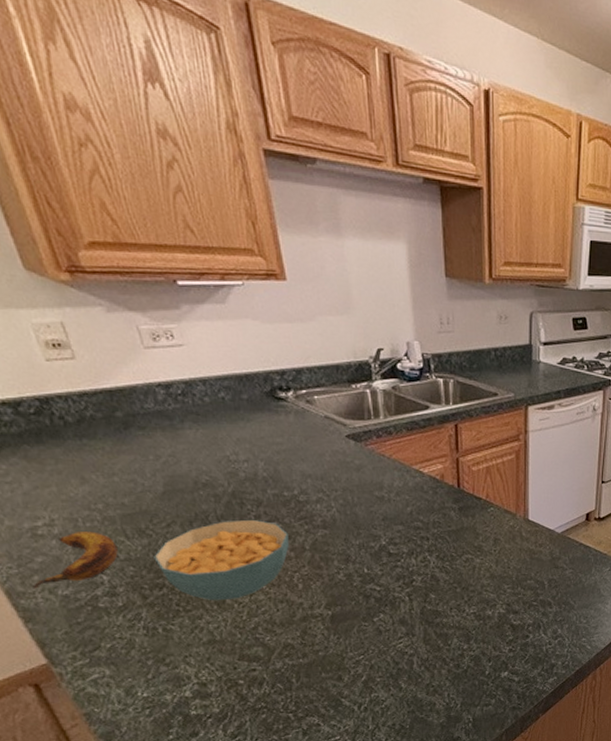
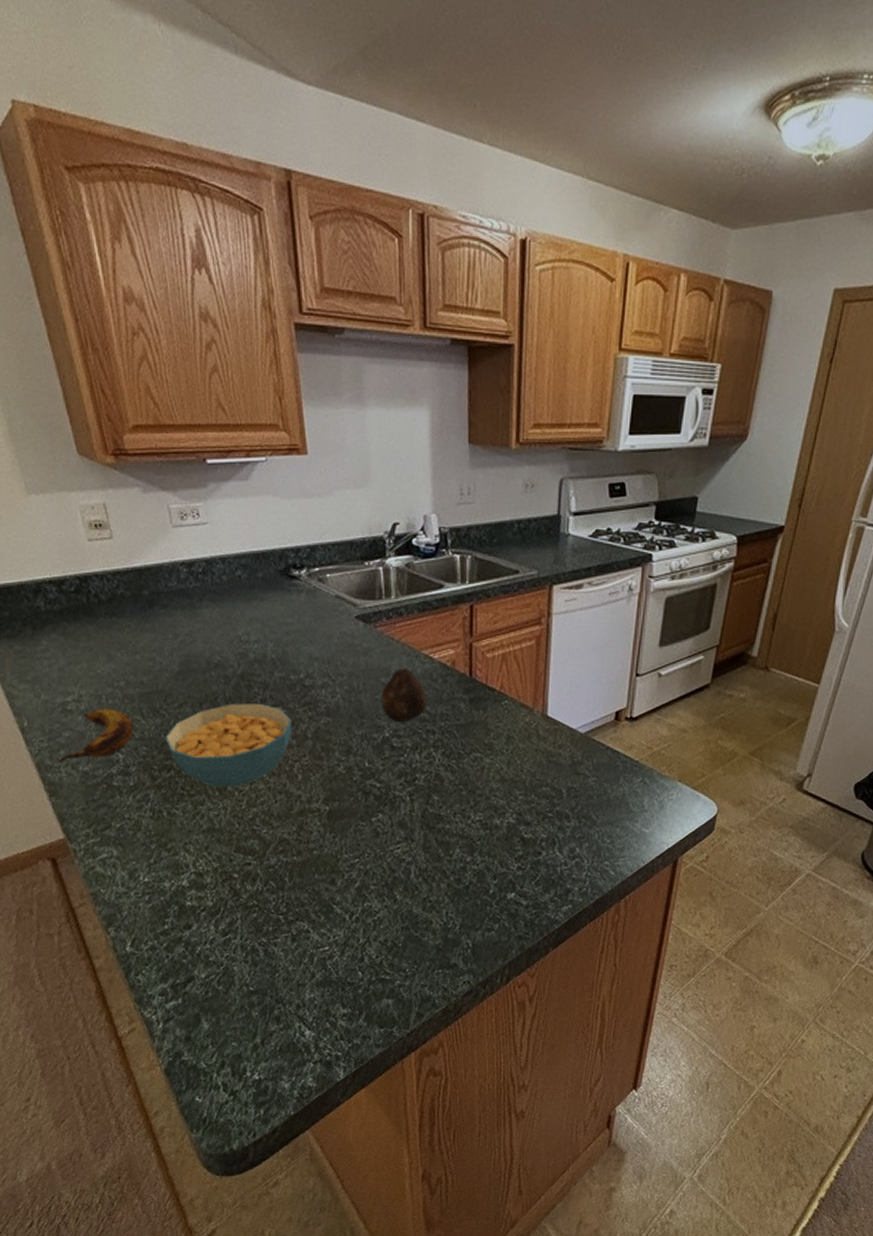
fruit: none [376,481,420,532] -> present [381,667,427,723]

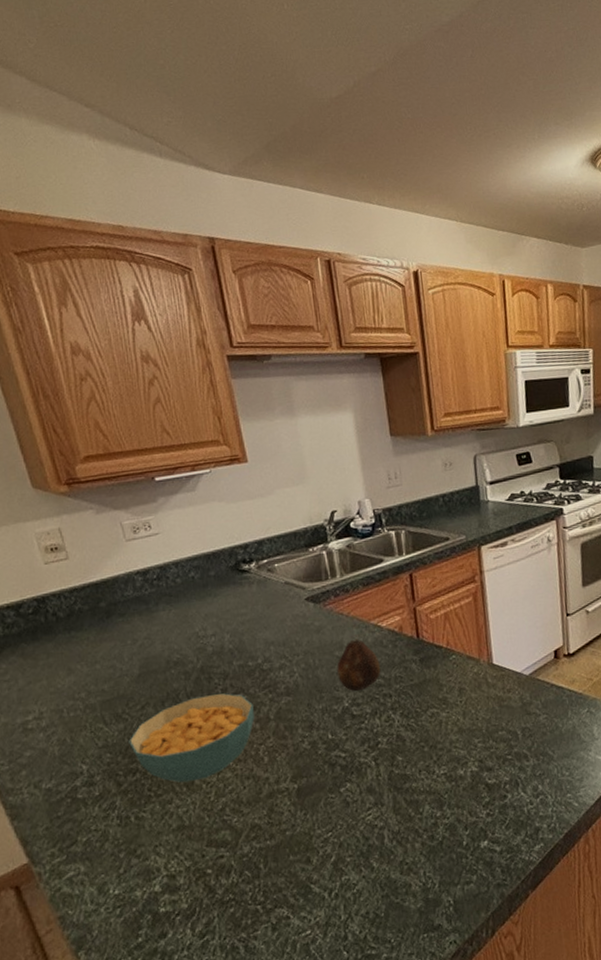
banana: present [58,709,134,764] -> none [20,721,97,785]

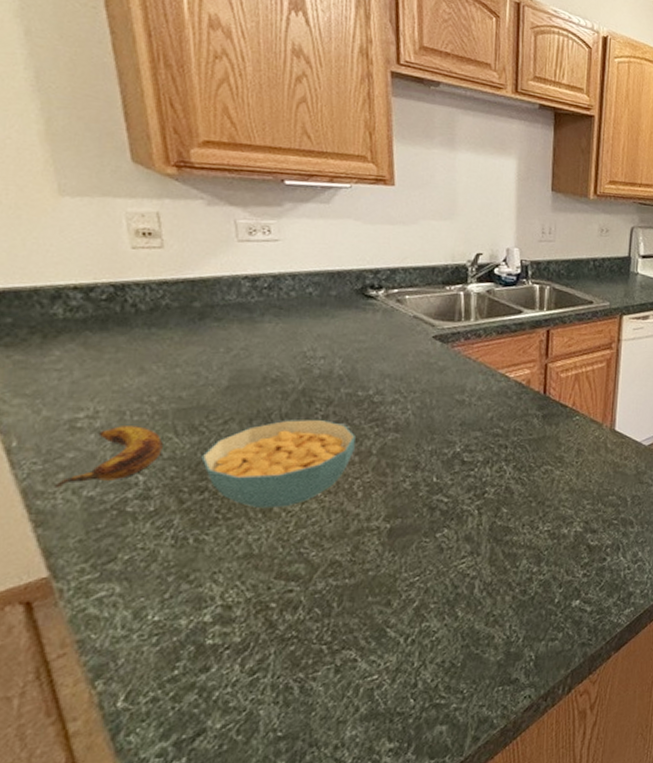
banana: none [20,721,97,785] -> present [54,426,163,489]
fruit: present [336,638,381,692] -> none [454,385,501,438]

